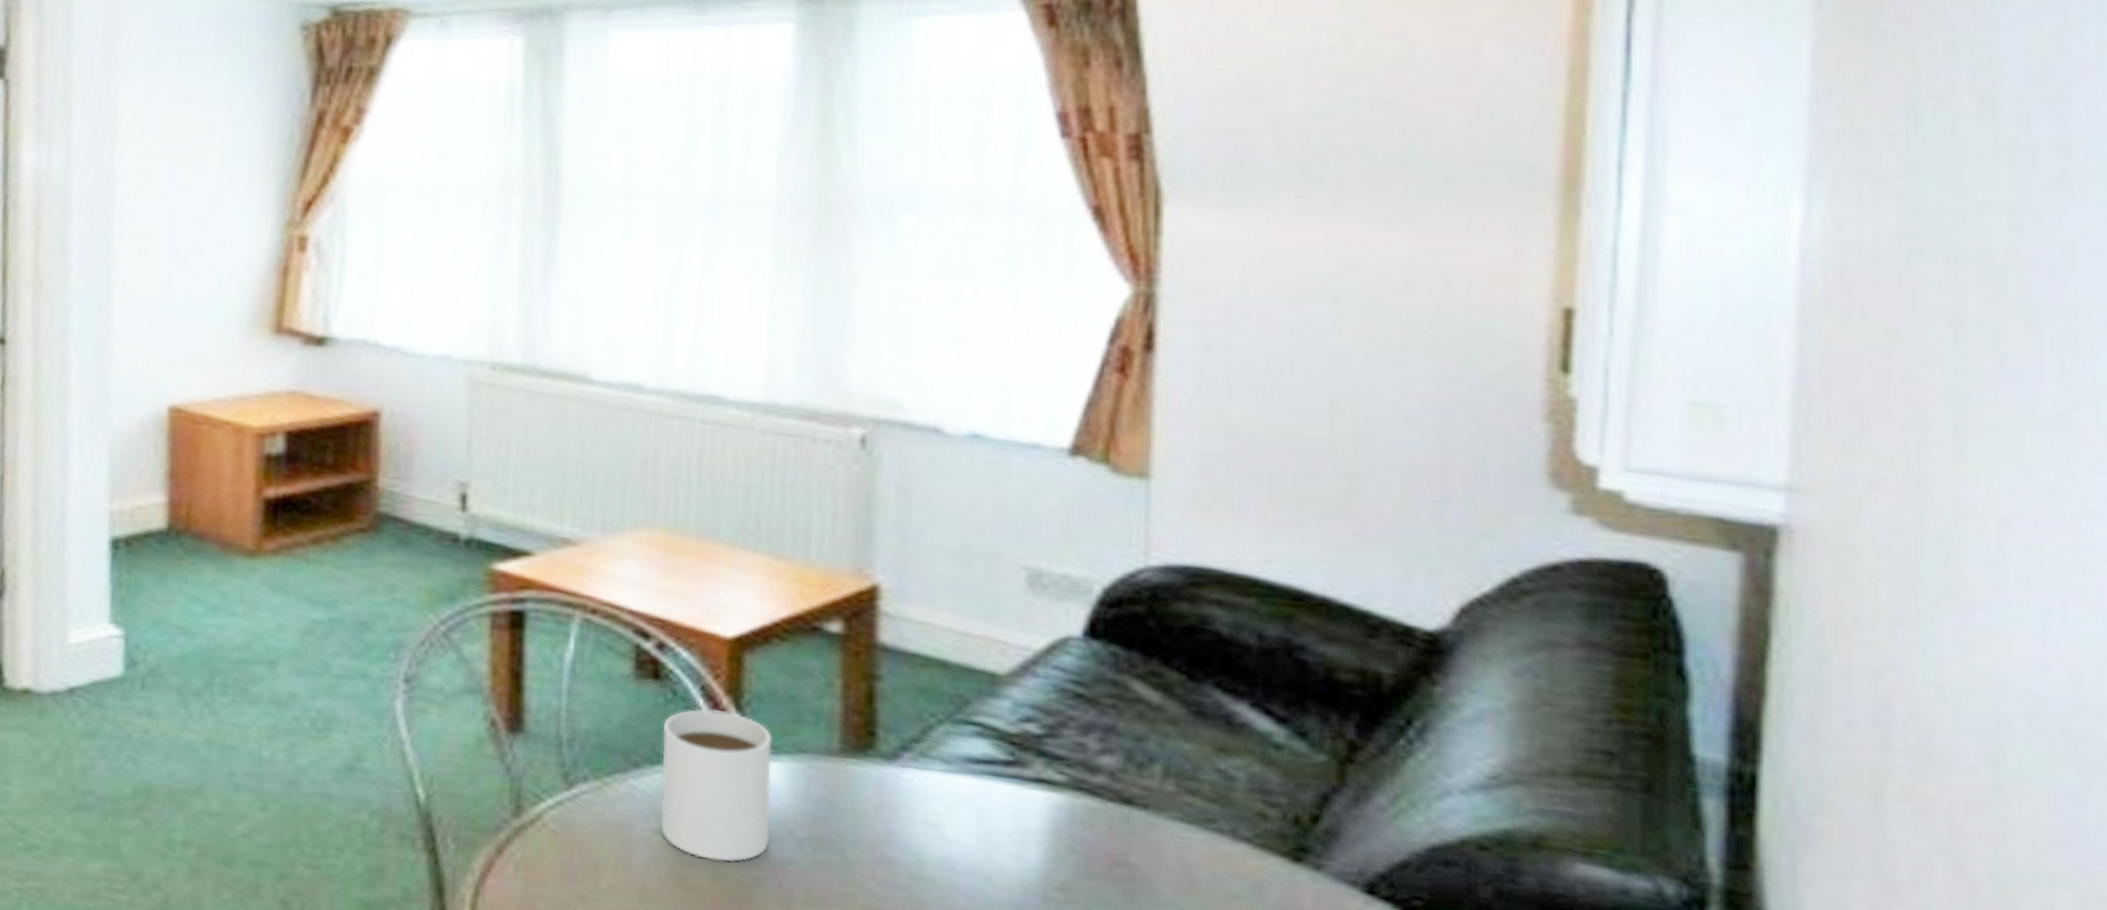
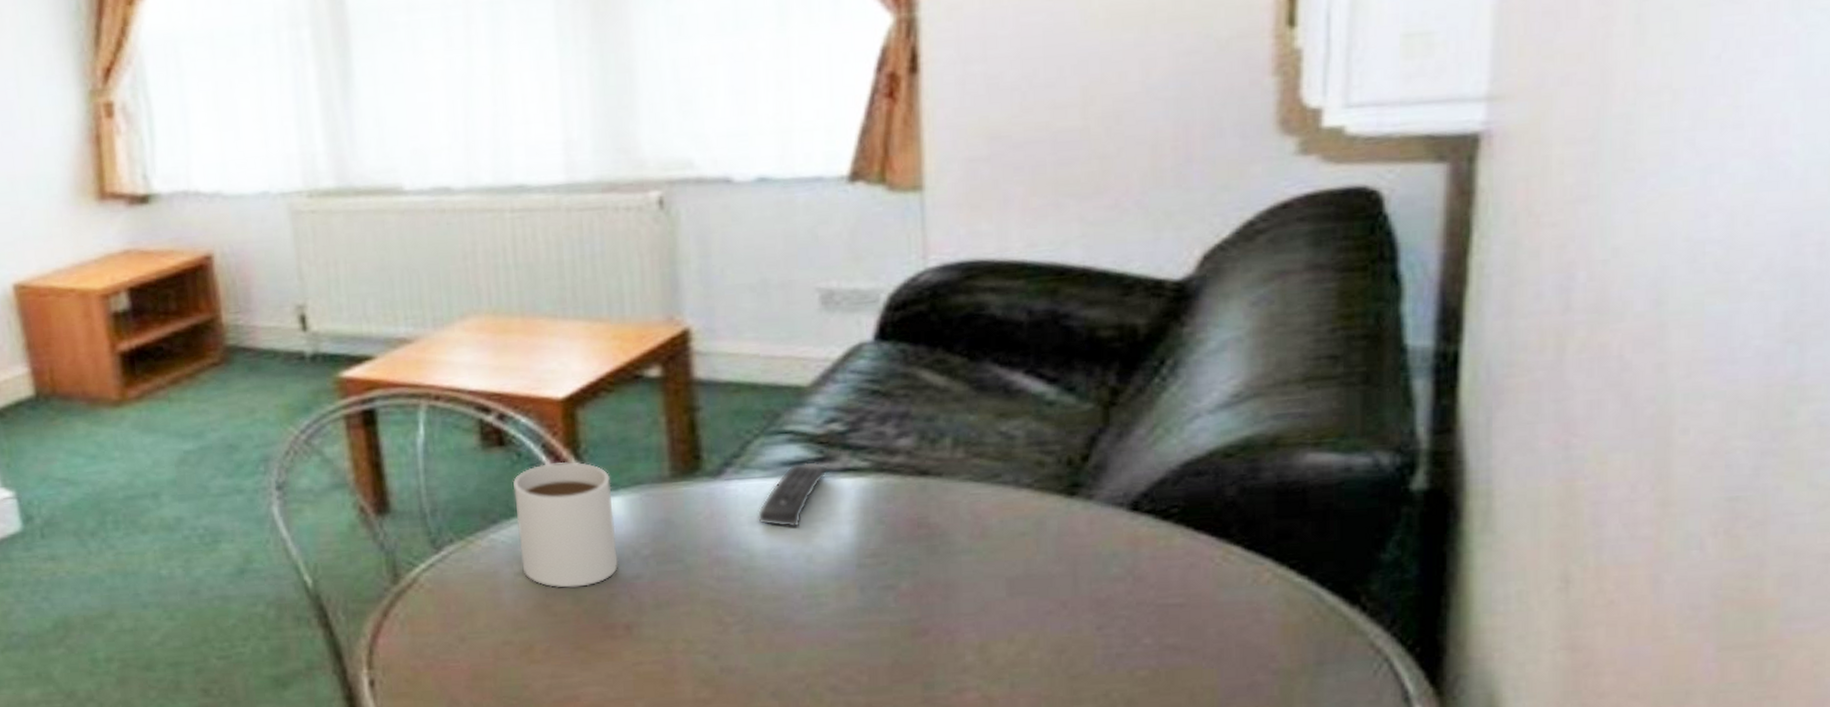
remote control: none [932,761,1019,837] -> present [757,462,828,528]

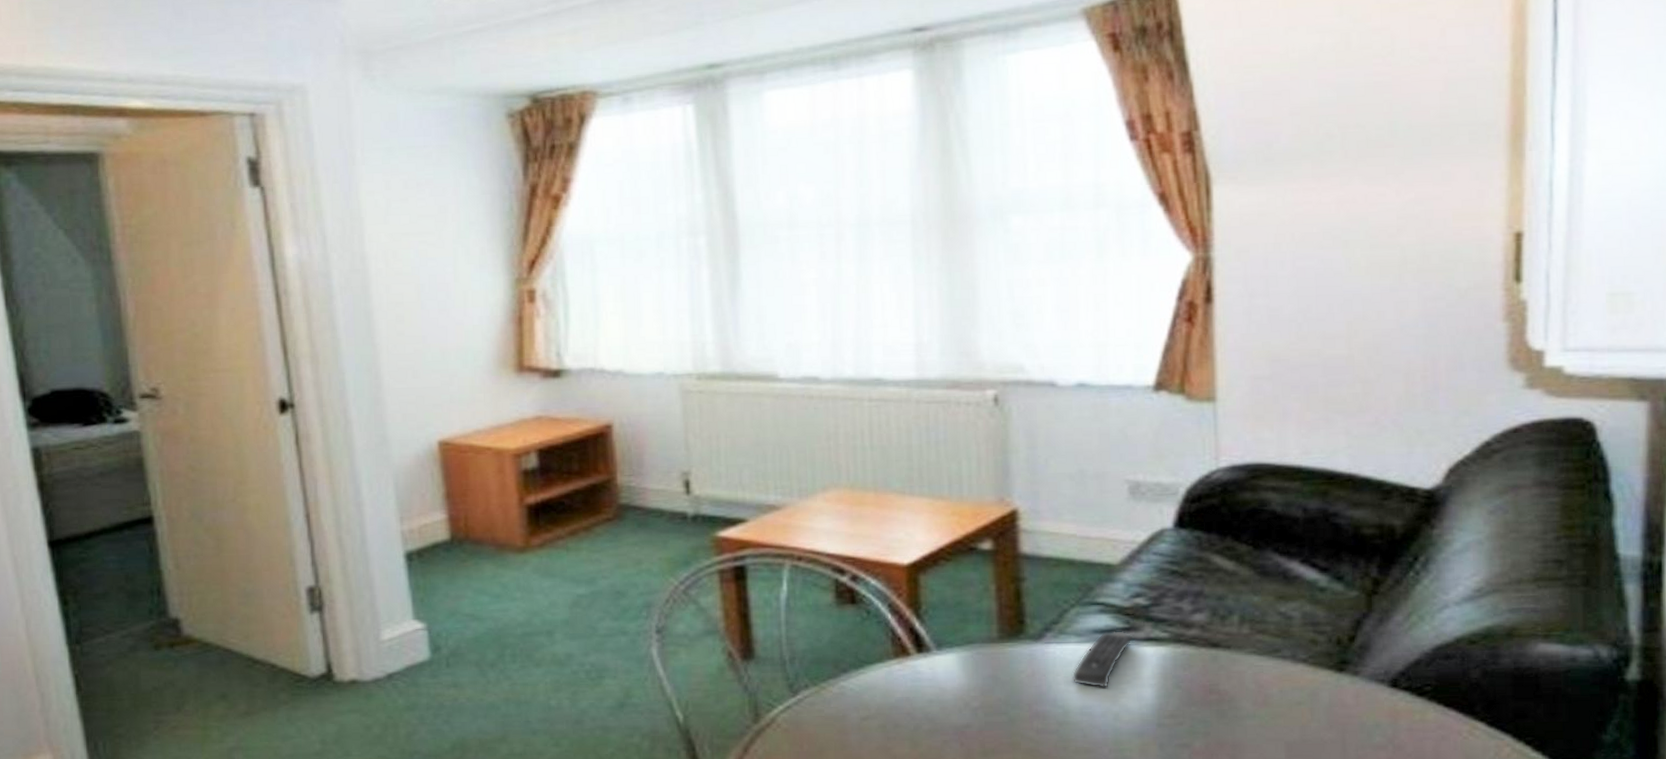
mug: present [512,462,618,588] -> none [861,621,951,733]

